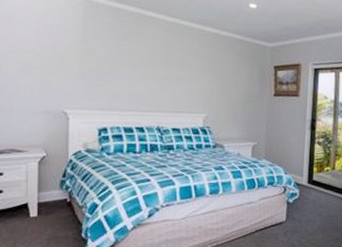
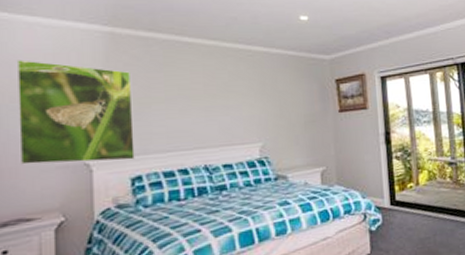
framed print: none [13,16,104,114] -> present [16,59,135,165]

